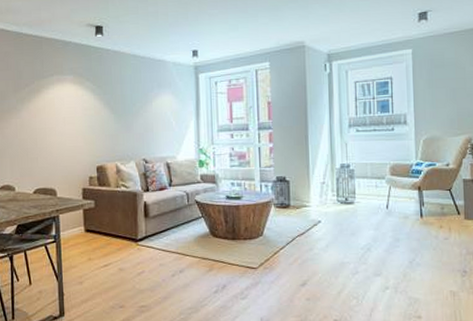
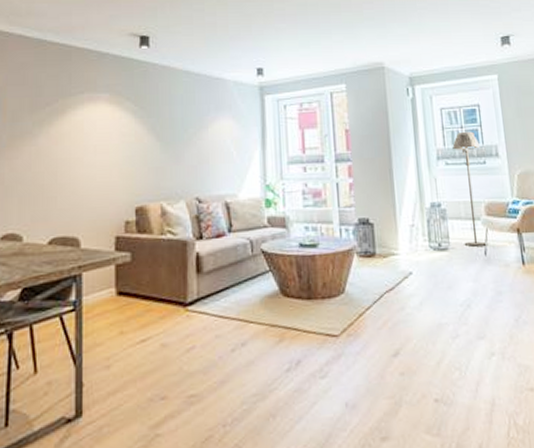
floor lamp: none [364,101,390,201] -> present [452,131,487,247]

